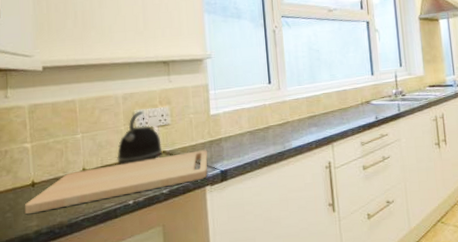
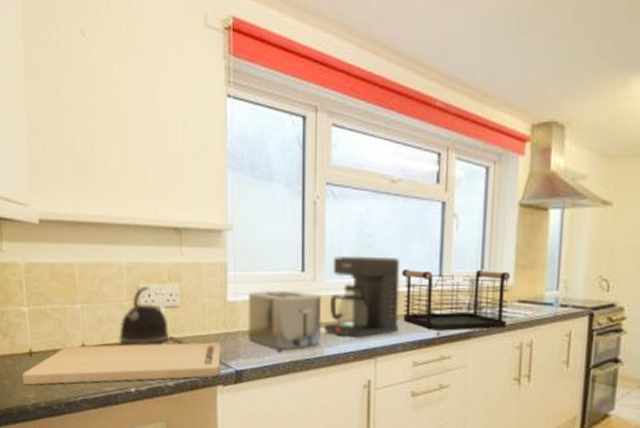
toaster: none [227,99,289,150] -> present [247,290,322,352]
coffee maker: none [290,65,347,131] -> present [325,256,400,339]
dish rack: none [344,66,424,116] -> present [401,268,511,331]

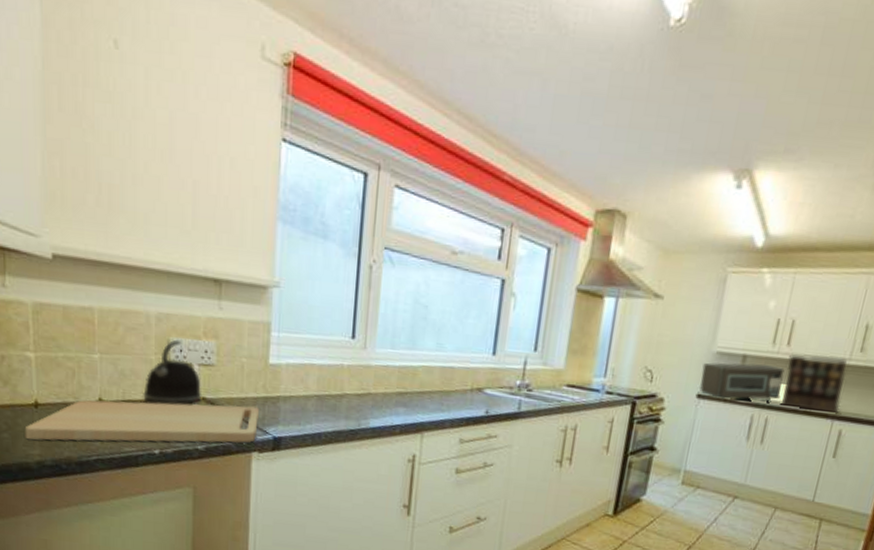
toaster: present [247,290,322,352] -> none [288,354,370,421]
coffee maker: present [325,256,400,339] -> none [372,326,455,413]
dish rack: present [401,268,511,331] -> none [453,344,563,412]

